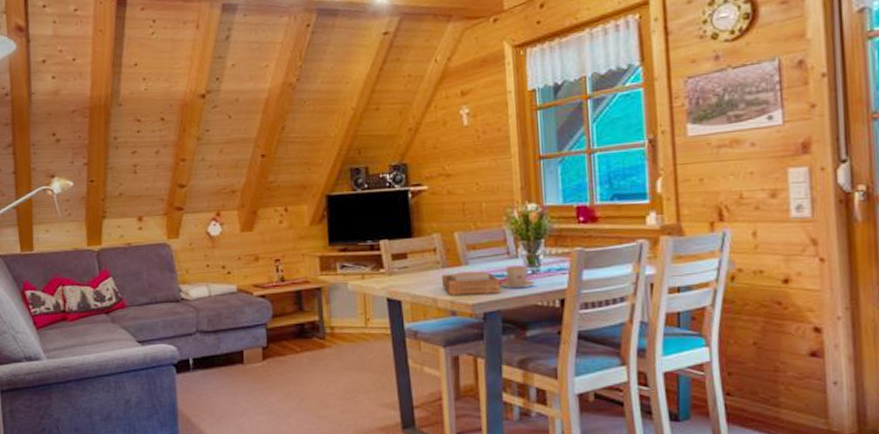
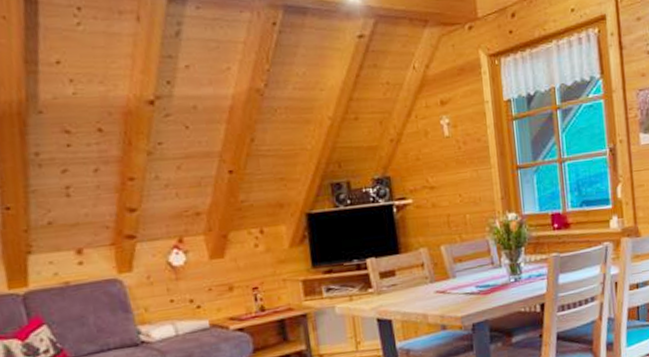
napkin holder: present [441,271,500,296] -> none [430,283,486,310]
teacup: present [500,265,534,289] -> none [485,274,517,298]

